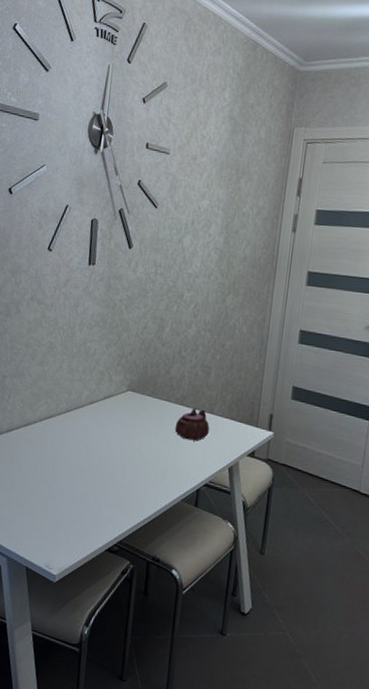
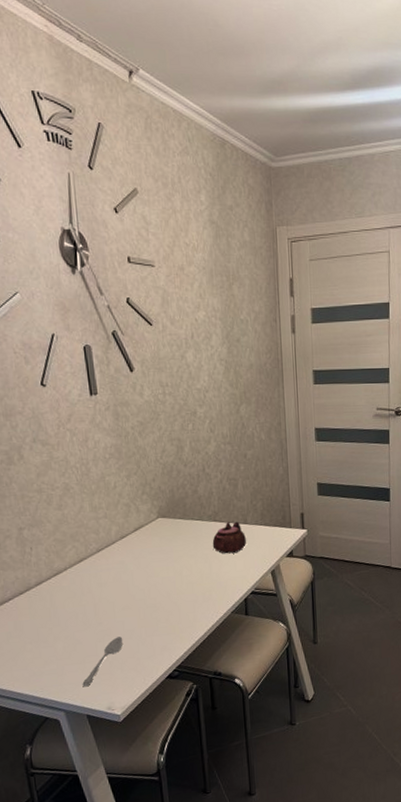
spoon: none [27,498,73,540] -> present [82,636,123,687]

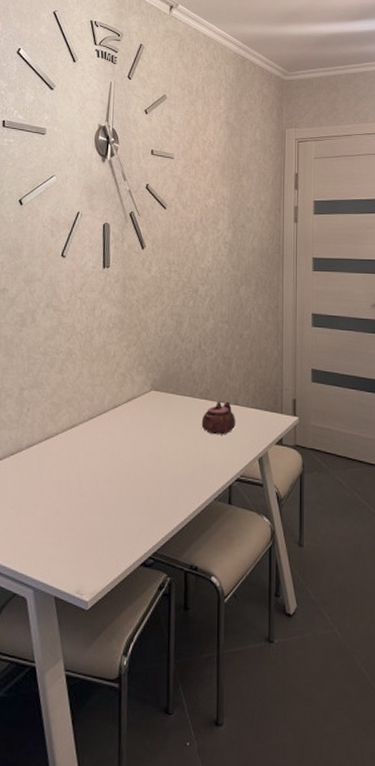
spoon: present [82,636,123,687] -> none [55,512,102,564]

